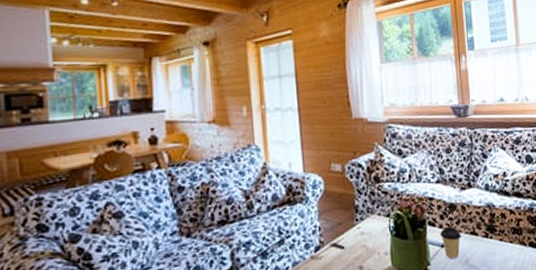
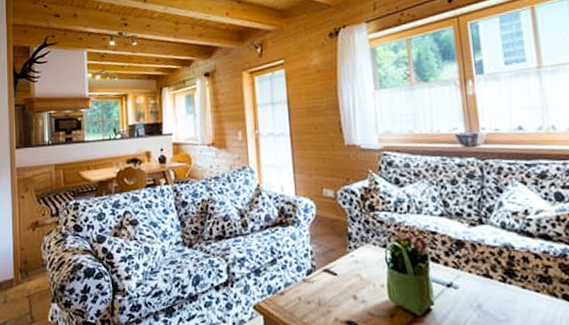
coffee cup: present [440,227,461,260] -> none [445,266,472,302]

